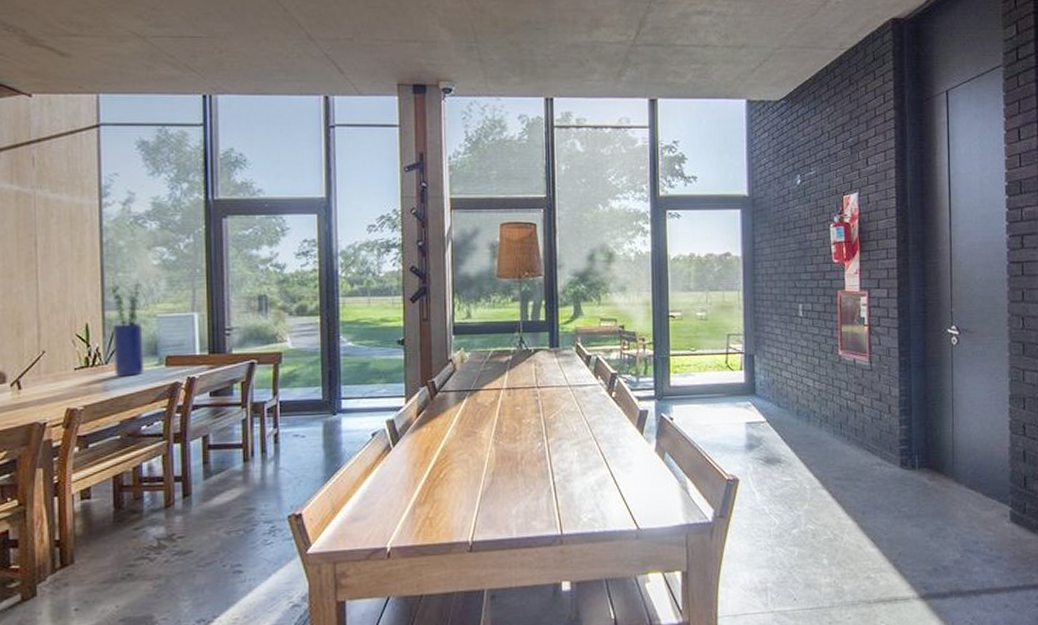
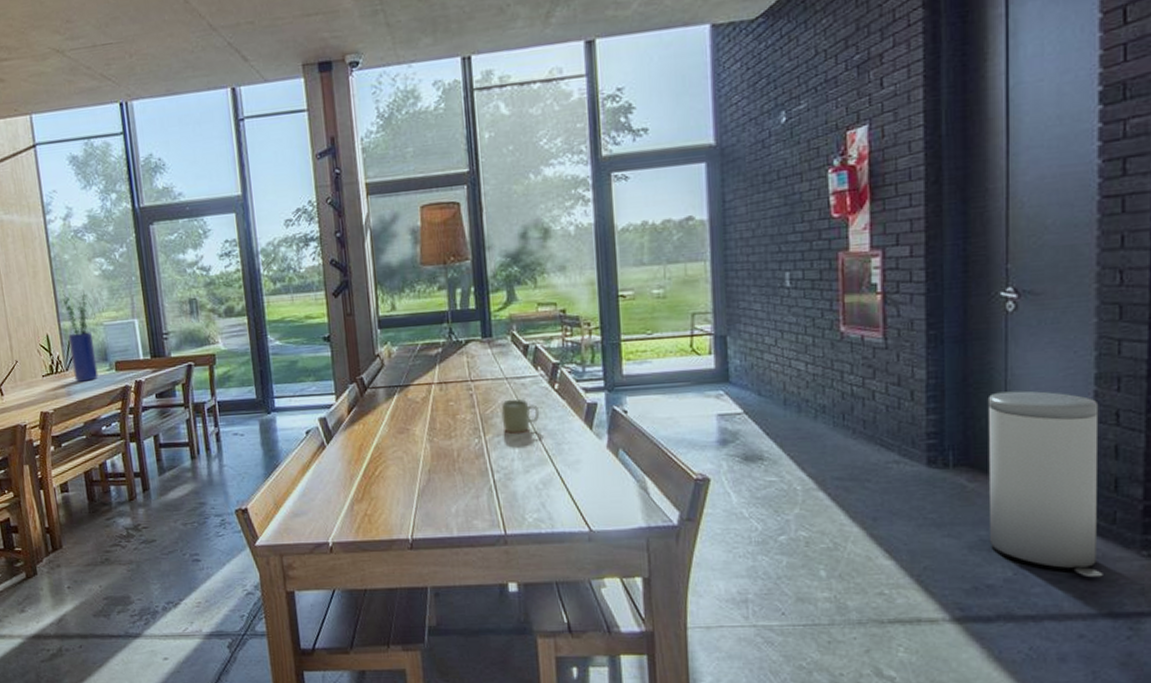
mug: none [563,405,598,438] -> present [501,398,540,434]
pedal bin: none [941,407,1019,557] -> present [987,390,1103,578]

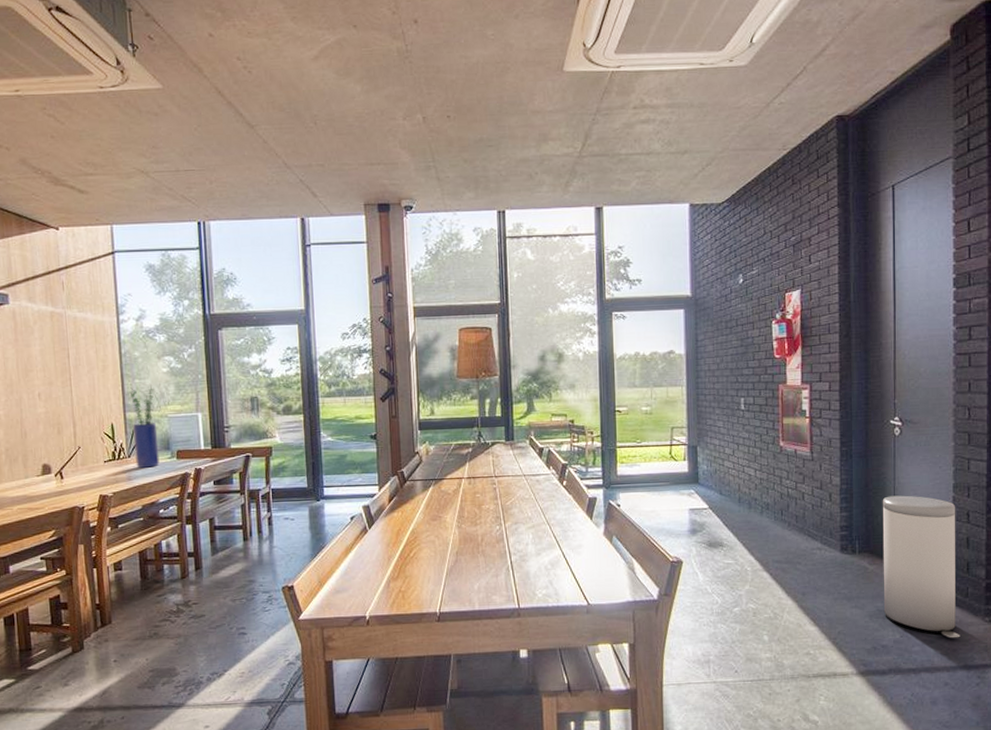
mug: present [501,398,540,434] -> none [519,492,551,522]

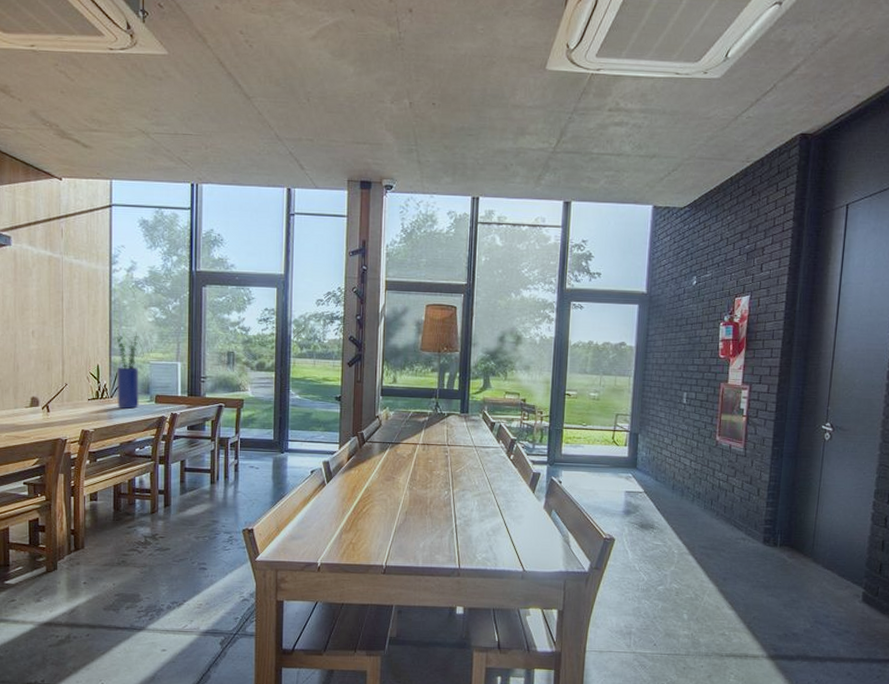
pedal bin: present [882,495,960,639] -> none [797,496,875,633]

